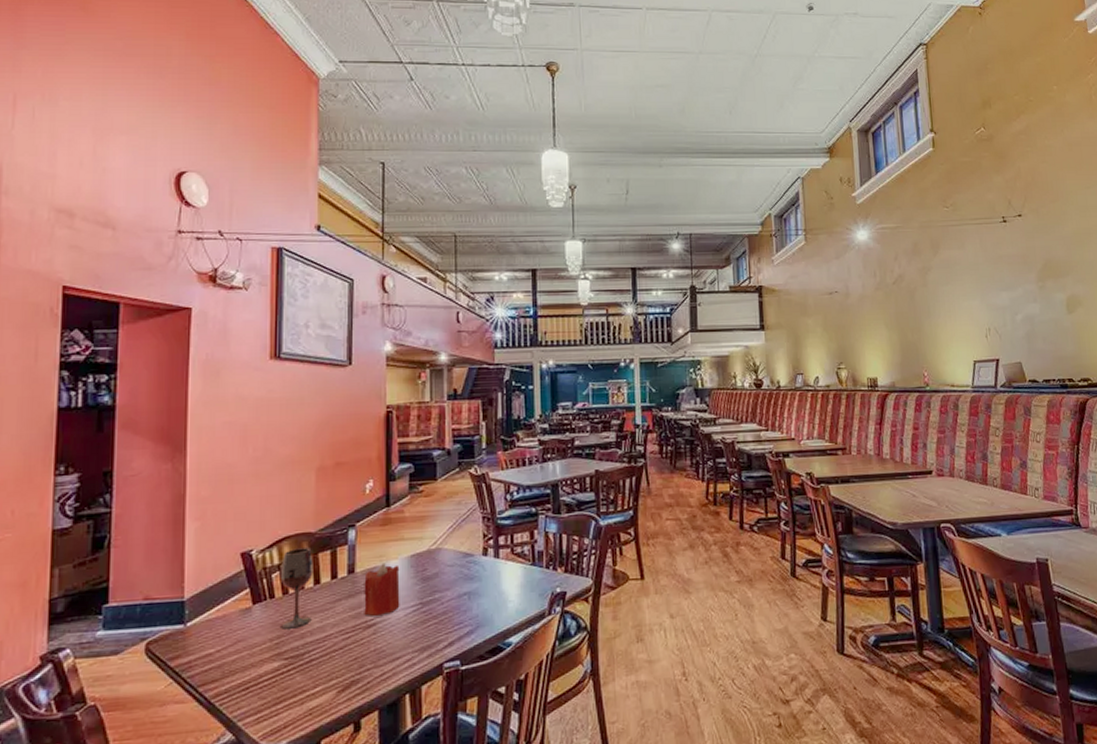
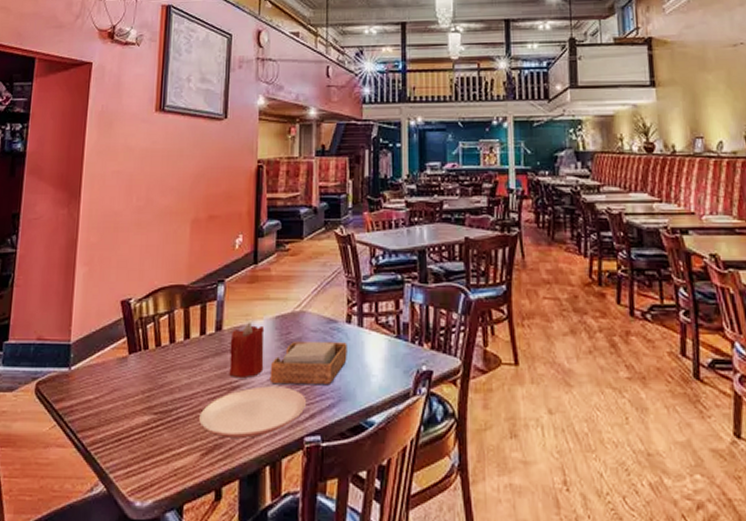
wine glass: present [280,548,313,629] -> none [153,300,185,383]
plate: none [334,620,445,674] -> present [199,386,307,438]
napkin holder: none [406,573,484,618] -> present [269,342,347,386]

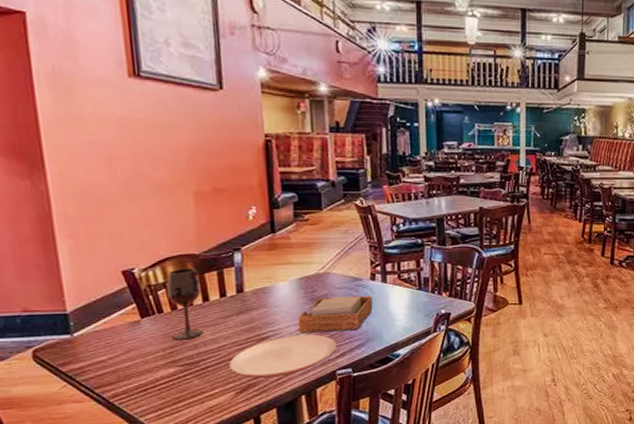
wine glass: none [153,300,185,383] -> present [166,268,204,340]
candle: present [229,322,265,377] -> none [254,284,292,330]

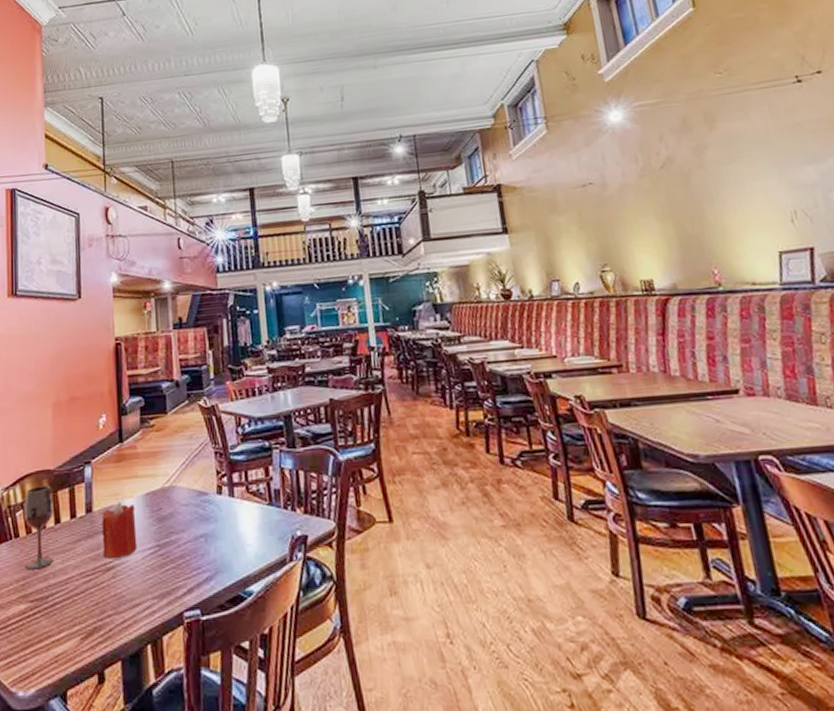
plate: present [229,334,337,378] -> none [76,563,184,620]
candle: none [254,284,292,330] -> present [101,501,138,558]
napkin holder: present [298,296,373,332] -> none [144,514,221,561]

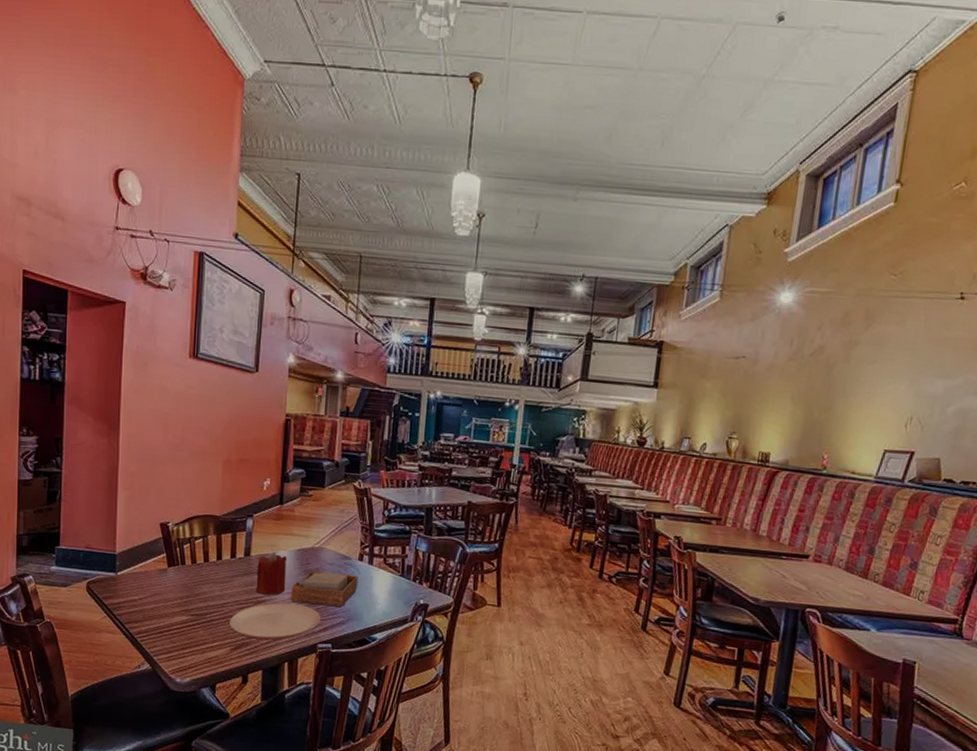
wine glass: present [23,485,54,570] -> none [189,527,217,593]
plate: none [76,563,184,620] -> present [229,602,321,641]
napkin holder: none [144,514,221,561] -> present [290,571,358,608]

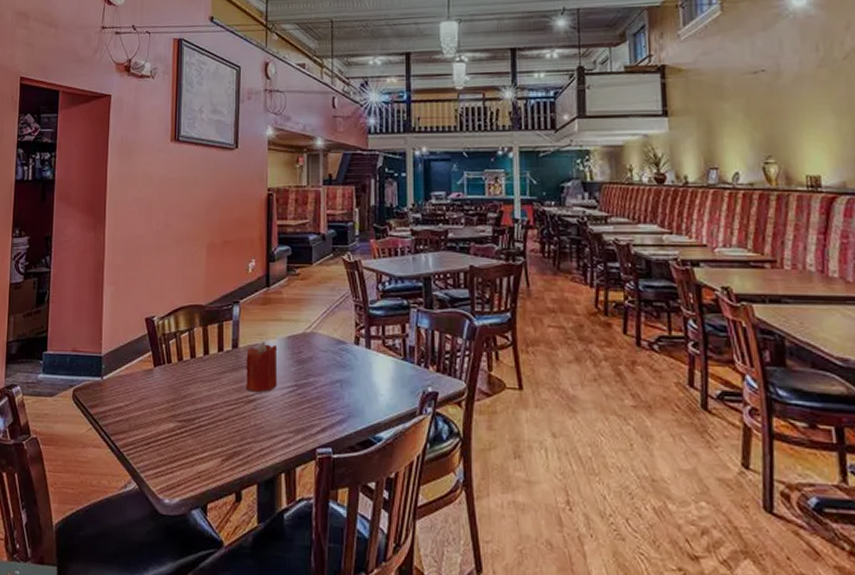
plate: present [229,602,321,641] -> none [219,400,319,447]
napkin holder: present [290,571,358,608] -> none [283,360,356,402]

